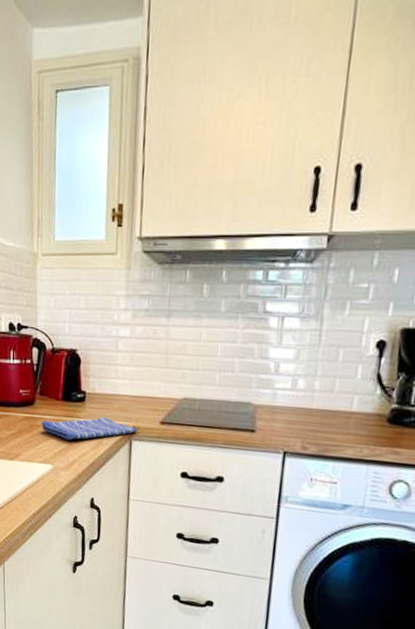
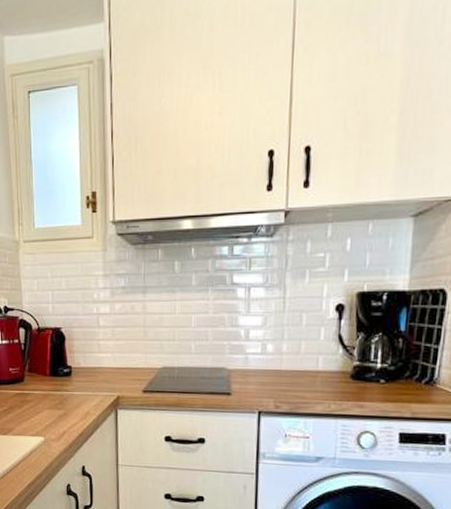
dish towel: present [41,417,138,440] -> none [32,389,123,413]

